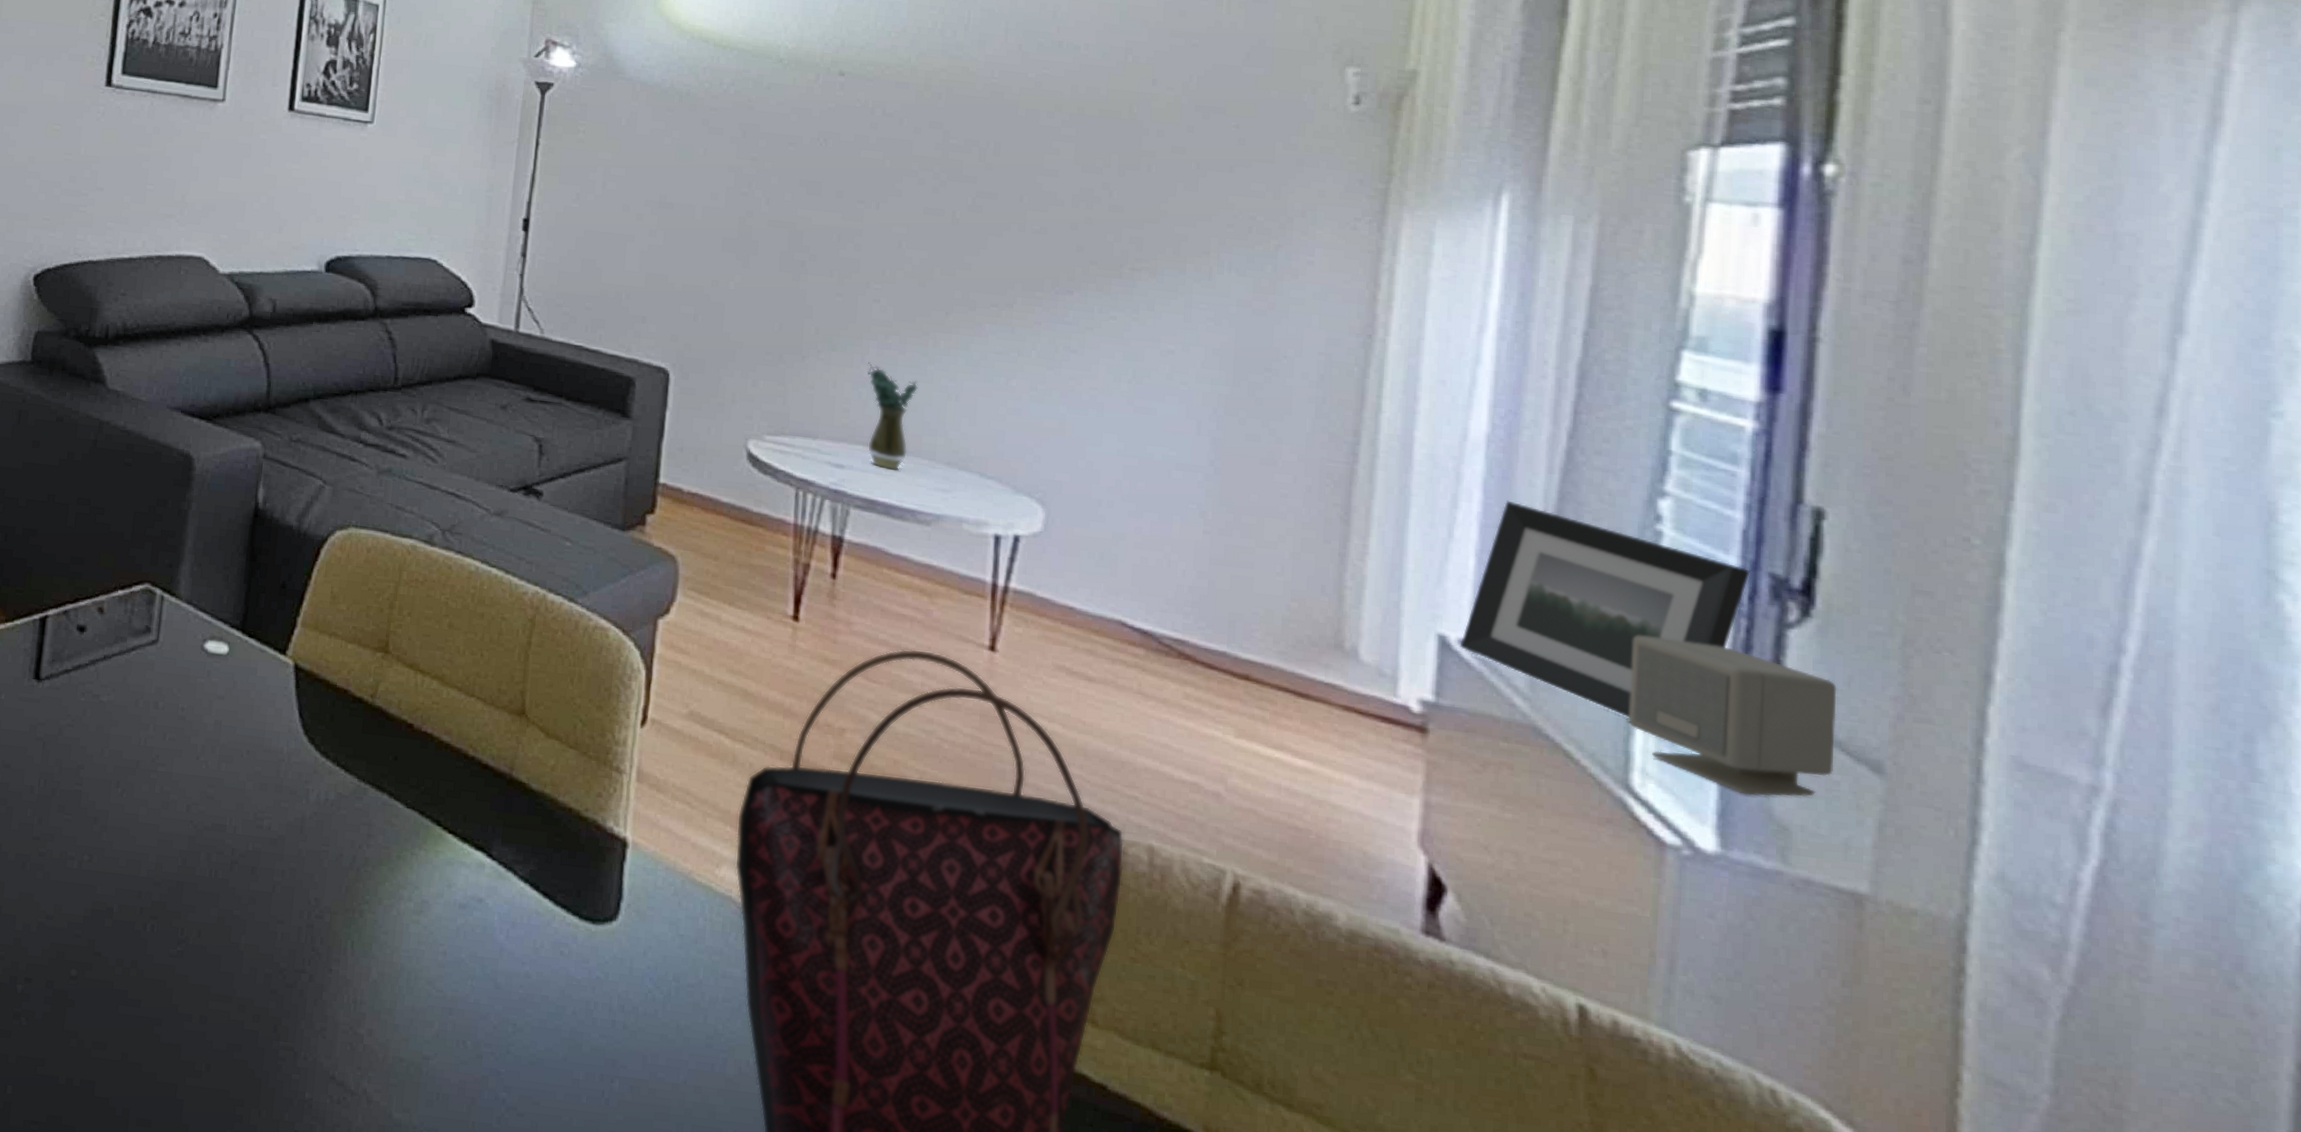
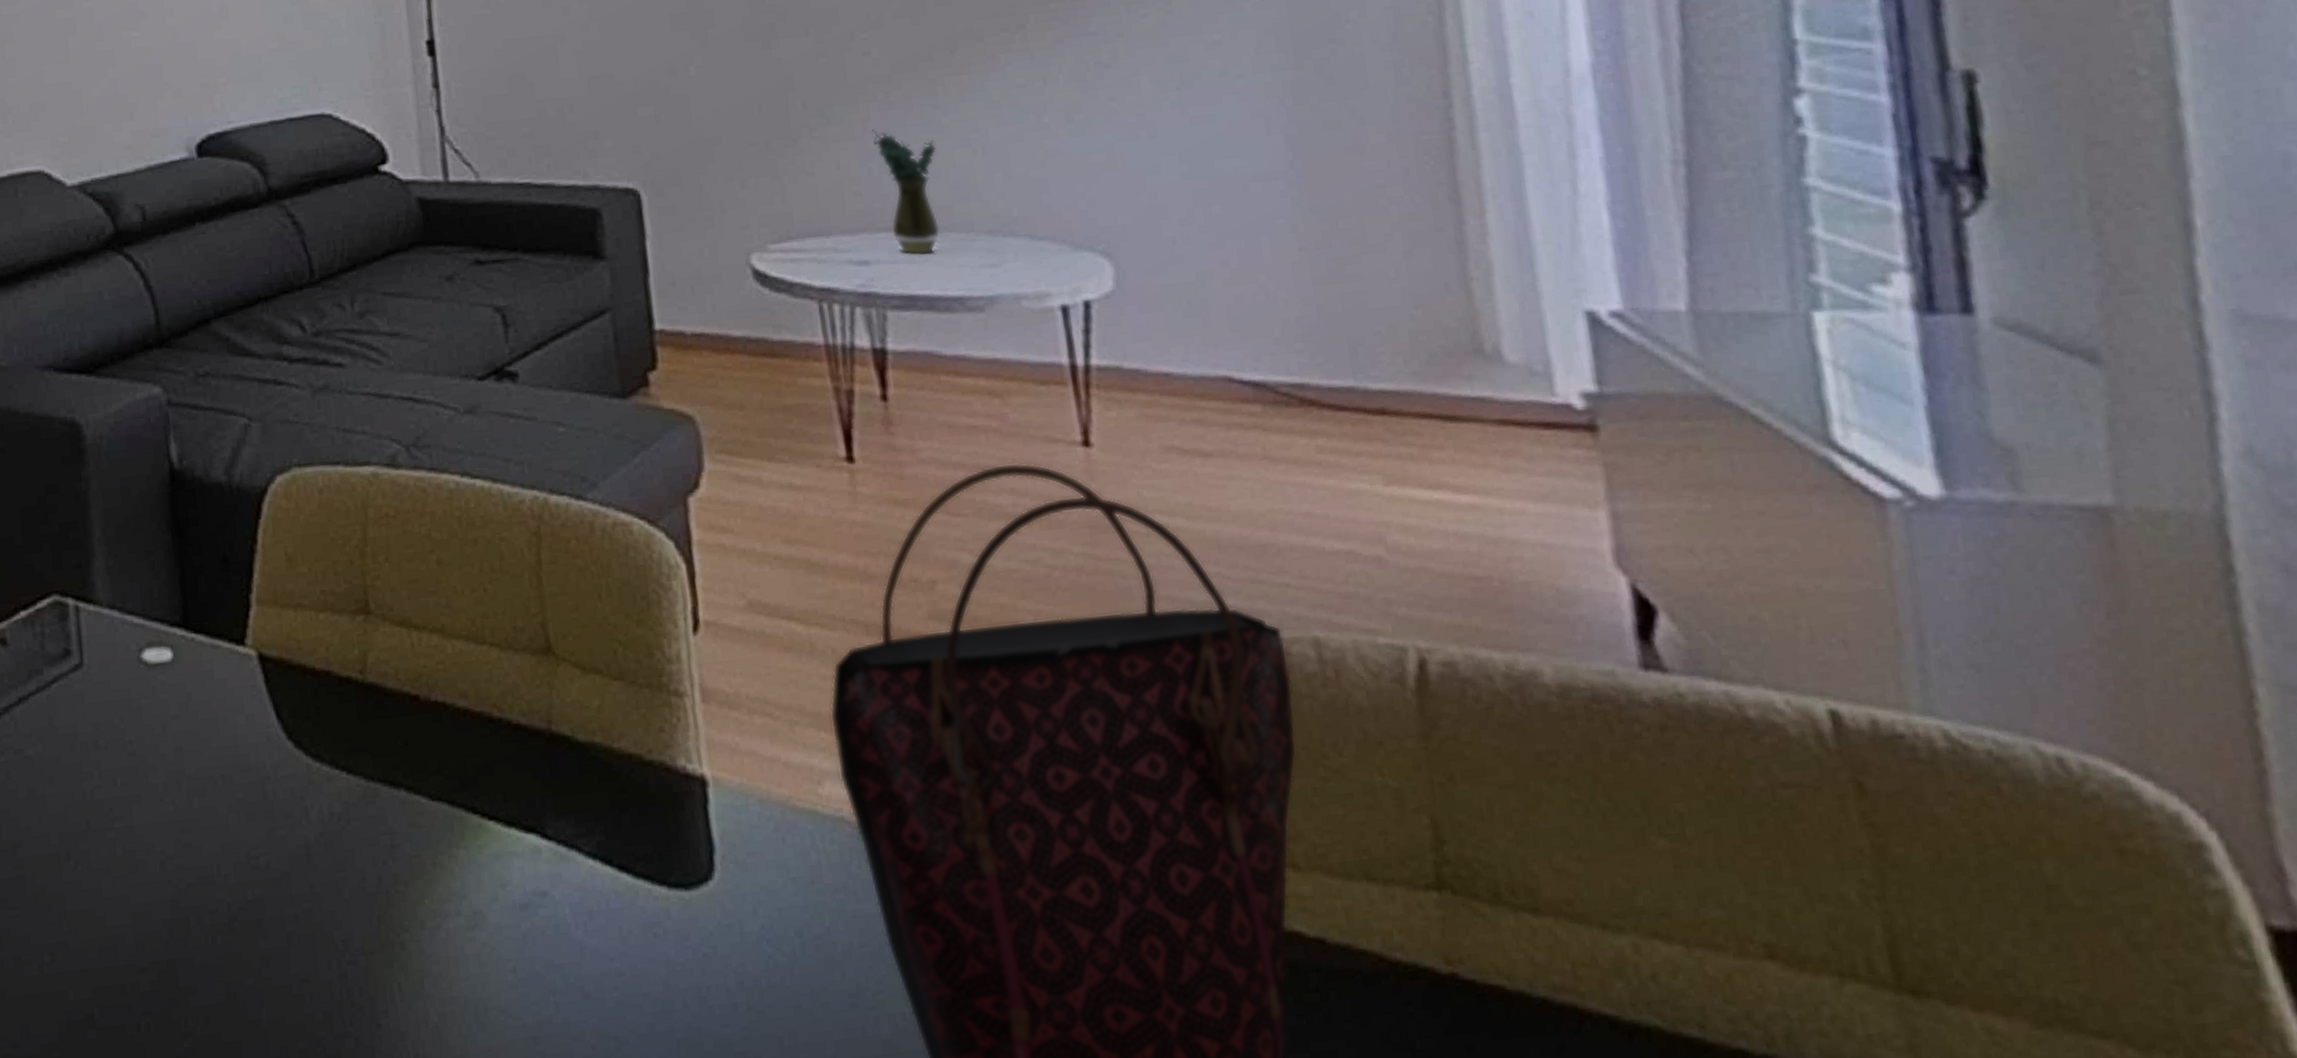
picture frame: present [1459,500,1750,718] -> none [1611,136,1910,362]
speaker: present [1627,635,1837,797] -> none [1800,253,2047,422]

